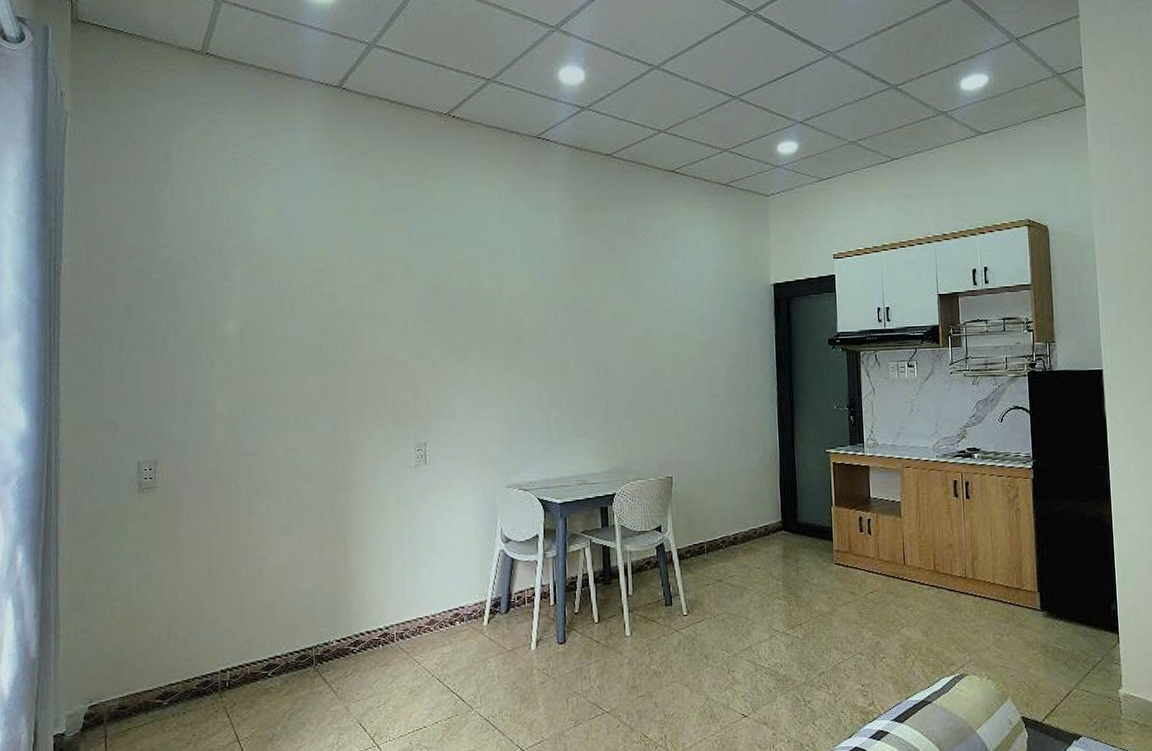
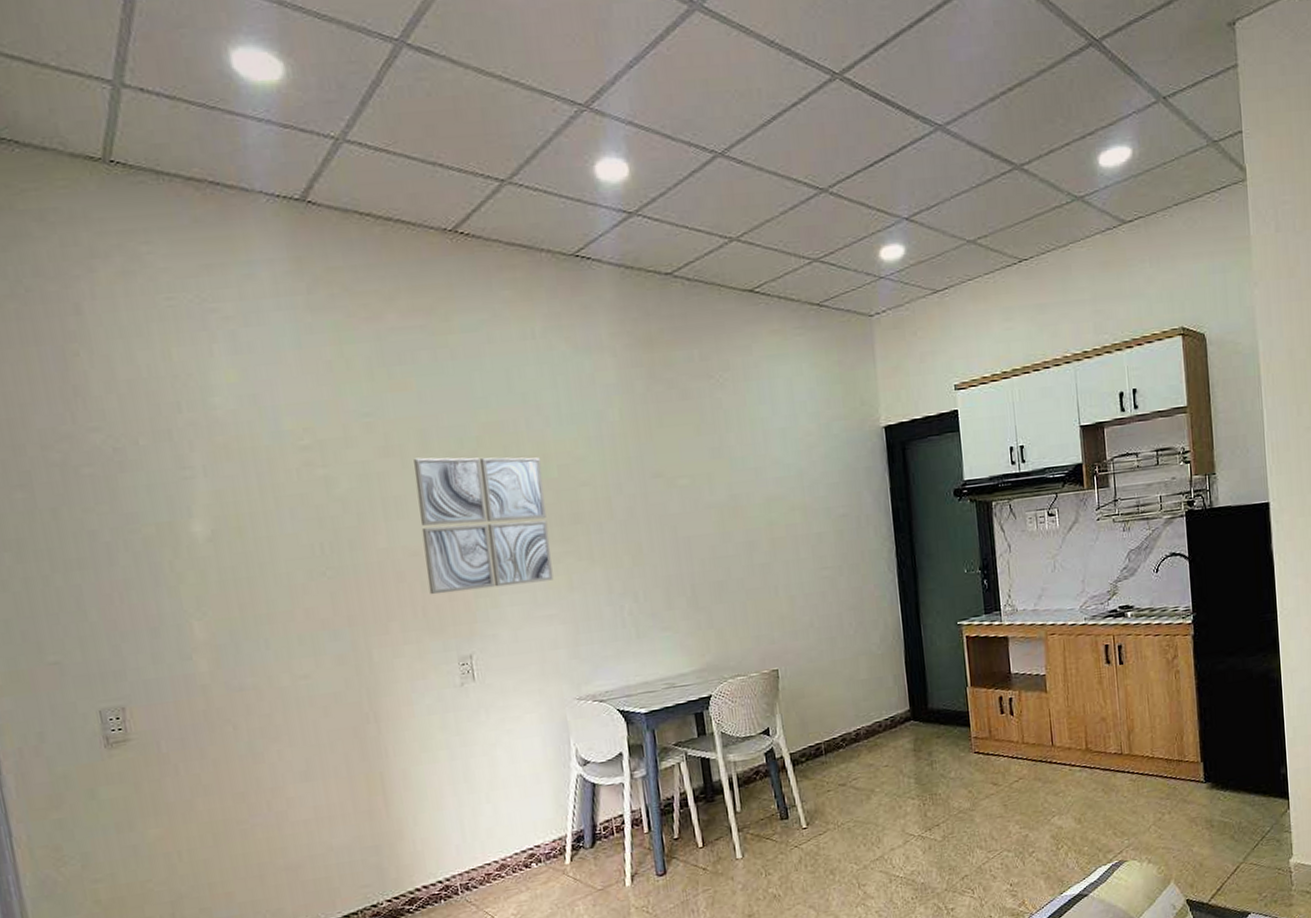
wall art: none [398,284,497,392] -> present [414,457,554,595]

